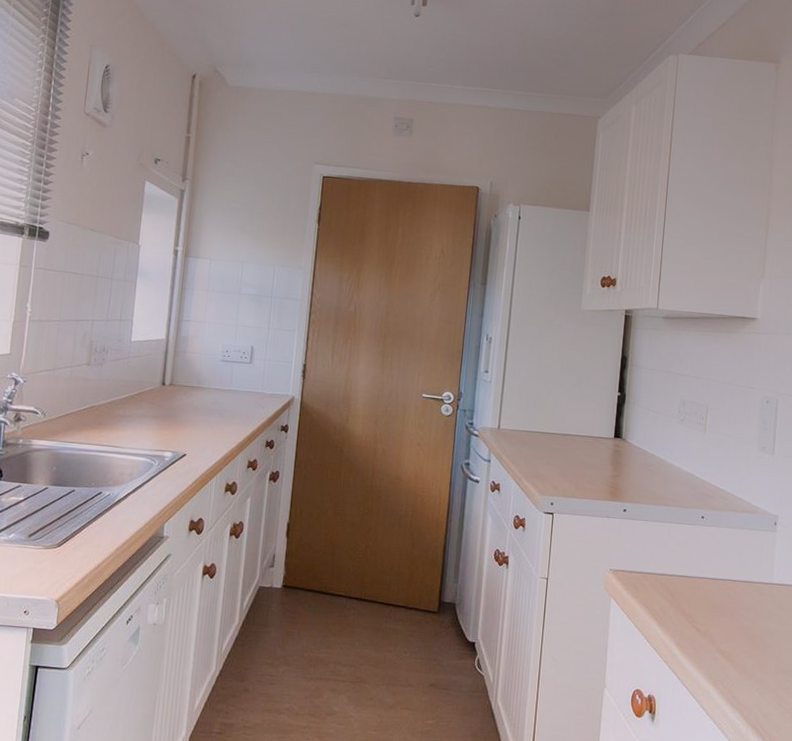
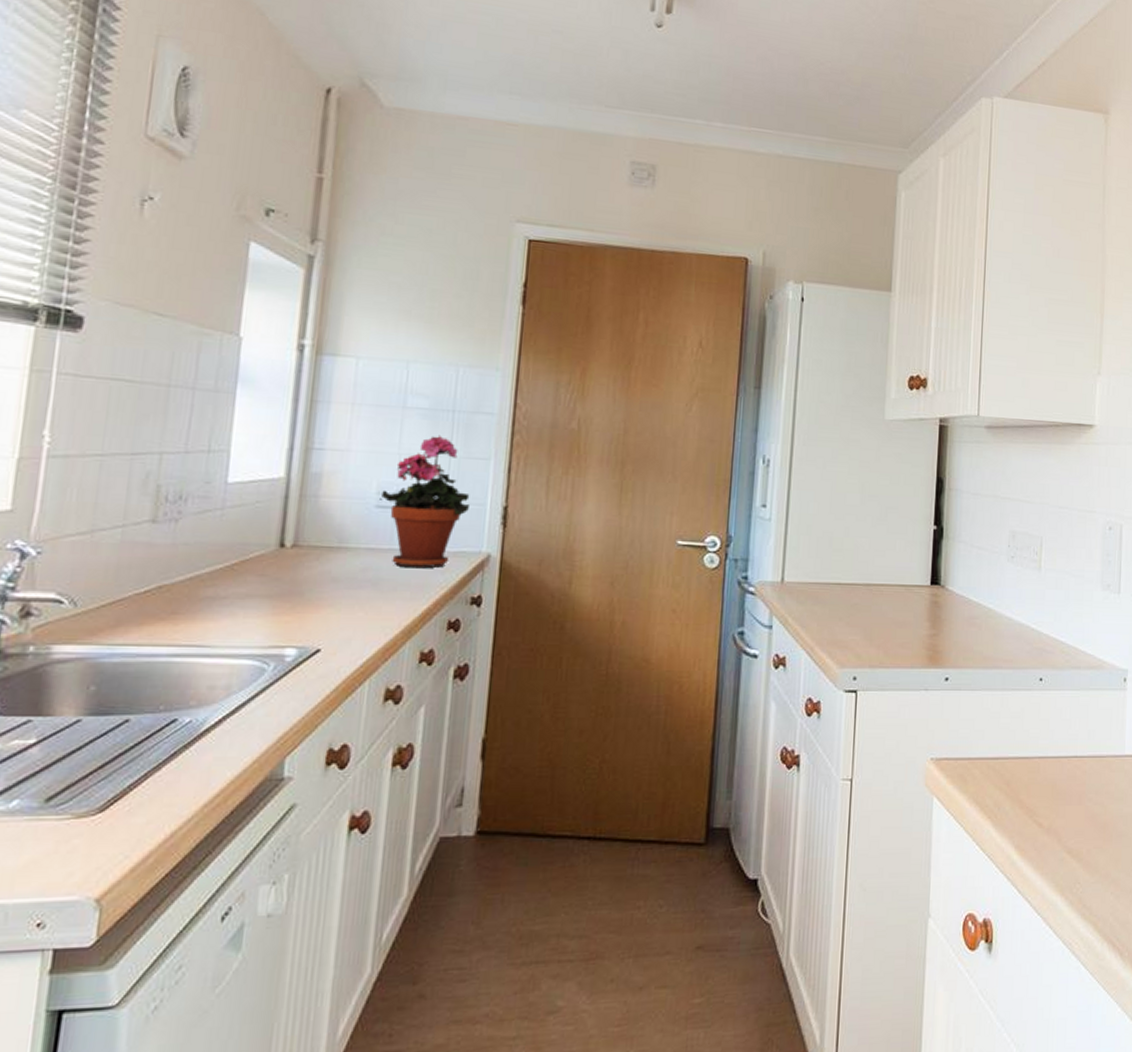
potted plant: none [225,313,281,404] -> present [381,435,470,569]

